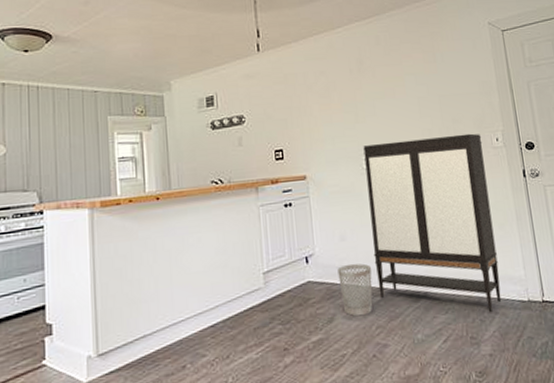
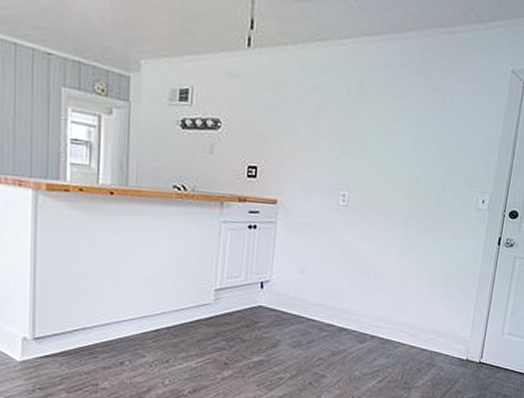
wastebasket: present [337,263,373,317] -> none [289,296,325,347]
storage cabinet: present [363,133,502,313] -> none [327,180,468,365]

